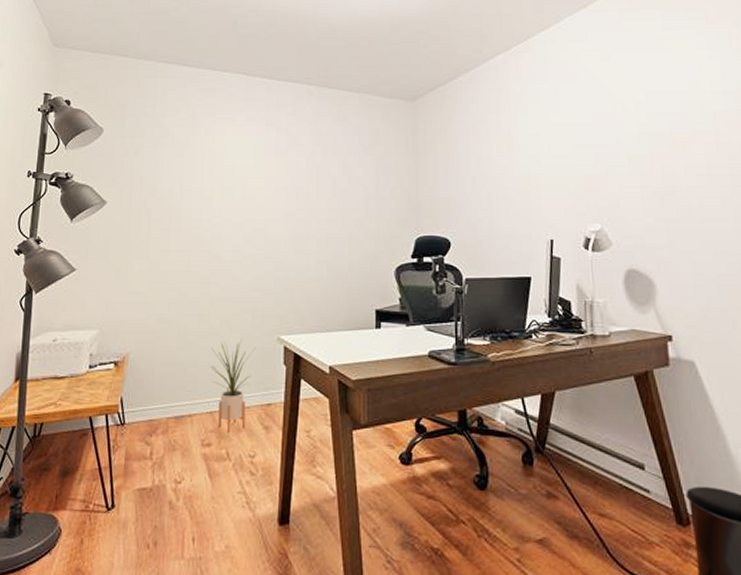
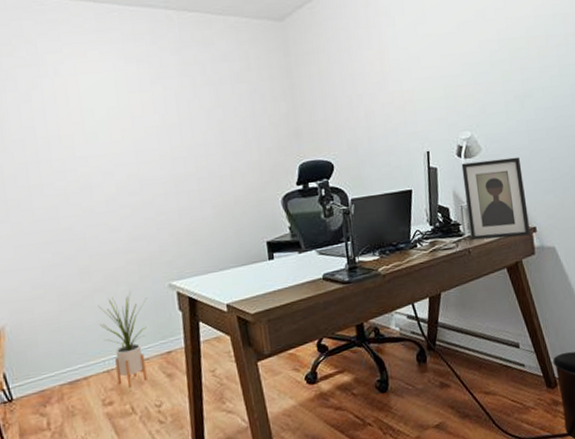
picture frame: none [588,256,665,344] -> present [461,157,530,241]

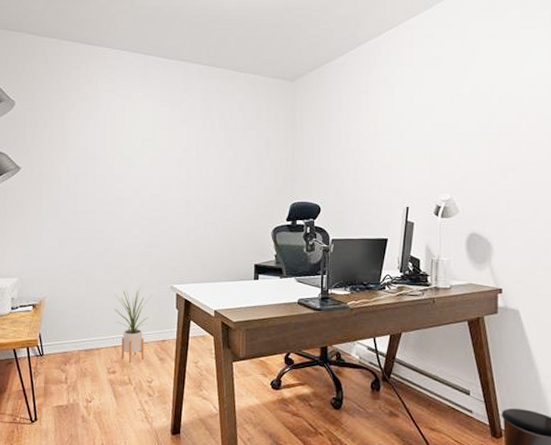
picture frame: present [461,157,530,241] -> none [436,222,496,296]

